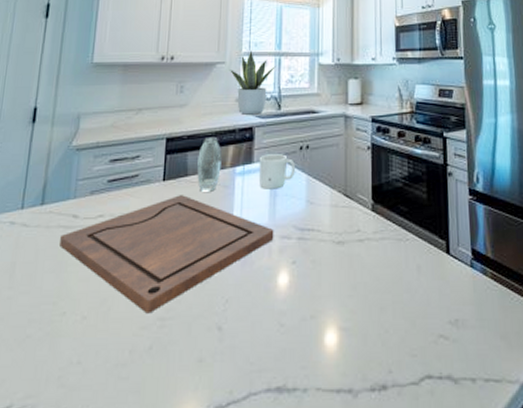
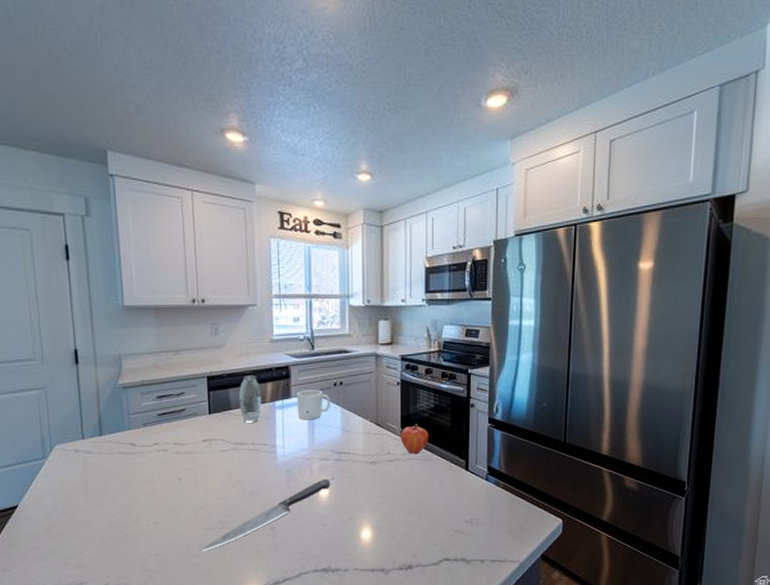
cutting board: present [60,195,274,314] -> none [123,426,314,519]
kitchen knife: none [131,262,291,360] -> present [200,479,331,552]
potted plant: present [230,49,277,115] -> none [262,291,308,355]
fruit: none [371,195,404,233] -> present [400,424,429,454]

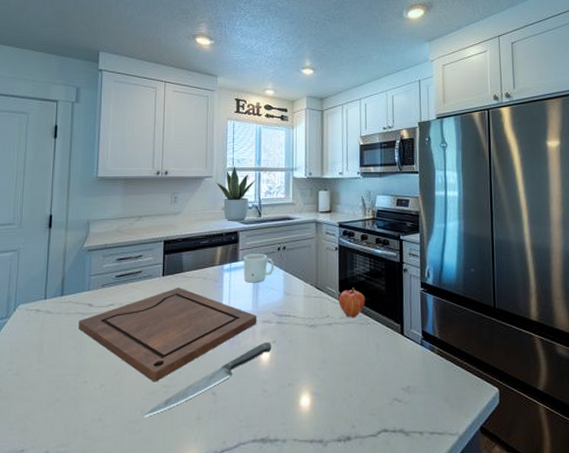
cutting board: none [123,426,314,519] -> present [79,288,257,382]
vase: present [239,375,262,423] -> none [191,239,211,285]
potted plant: none [262,291,308,355] -> present [217,165,257,221]

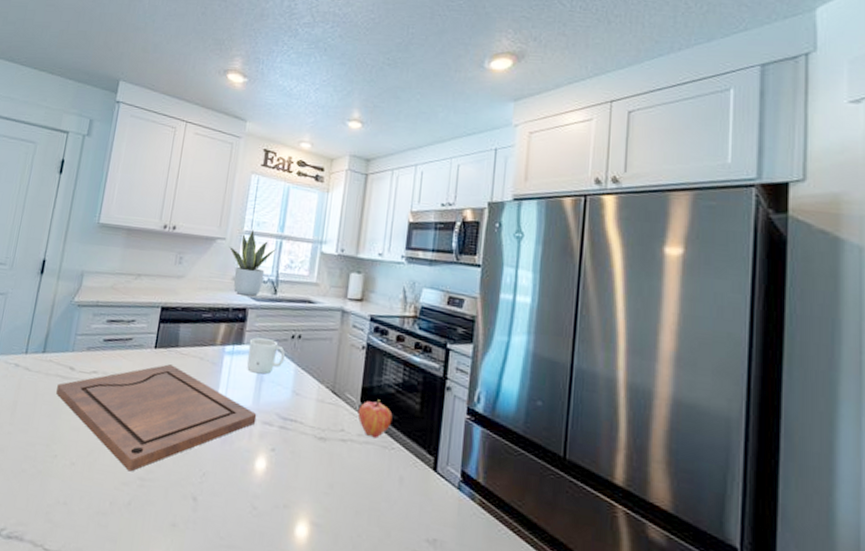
kitchen knife: present [142,342,272,418] -> none [111,447,270,511]

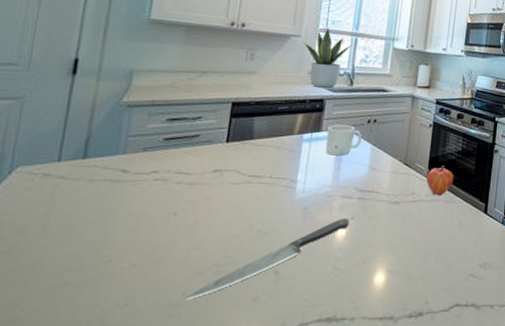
cutting board: present [56,364,257,472] -> none [105,156,337,261]
kitchen knife: none [111,447,270,511] -> present [183,218,350,301]

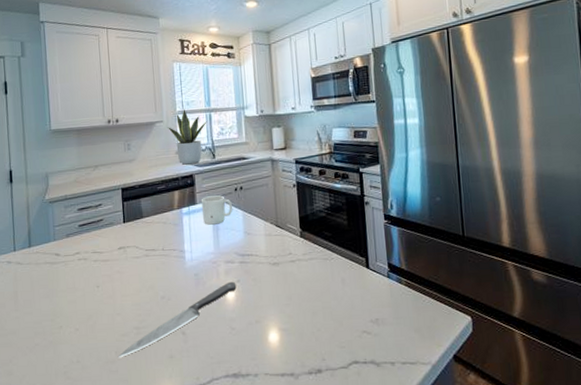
fruit: present [426,165,454,196] -> none [299,223,328,254]

